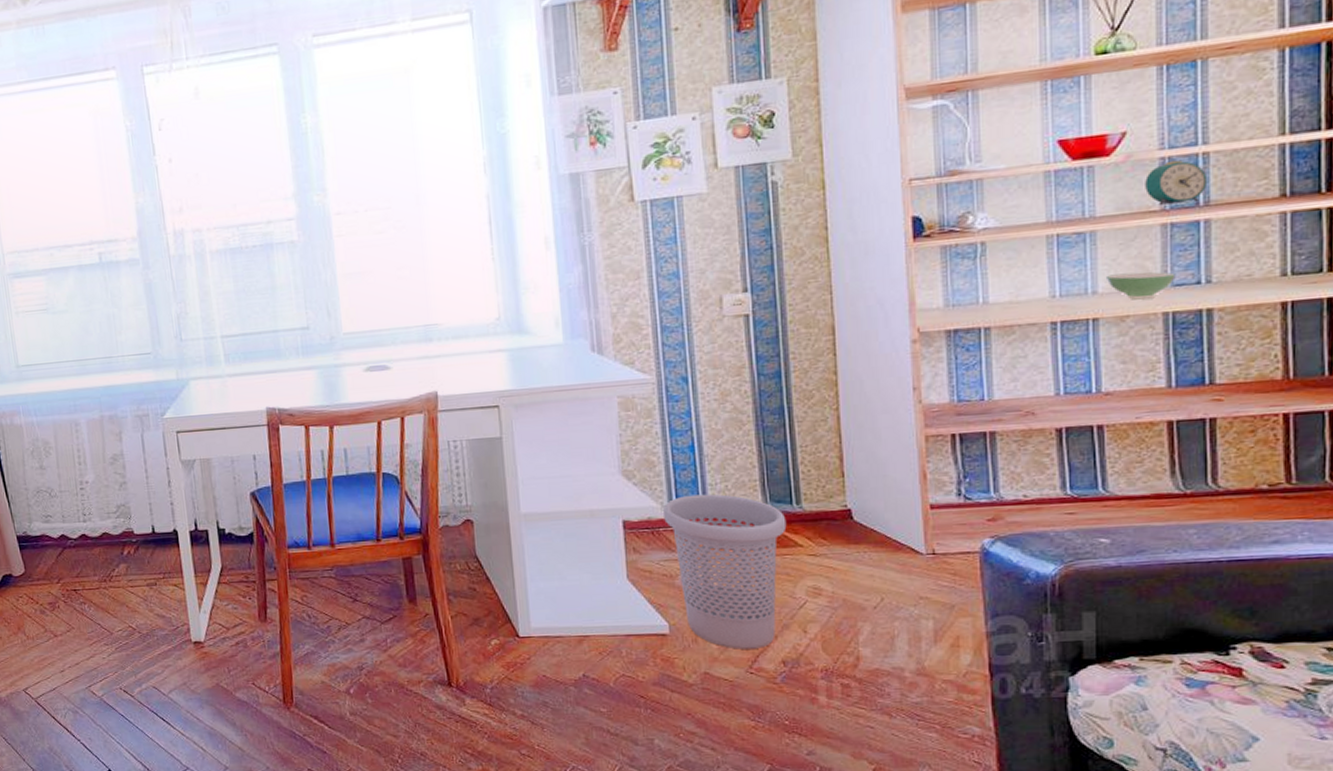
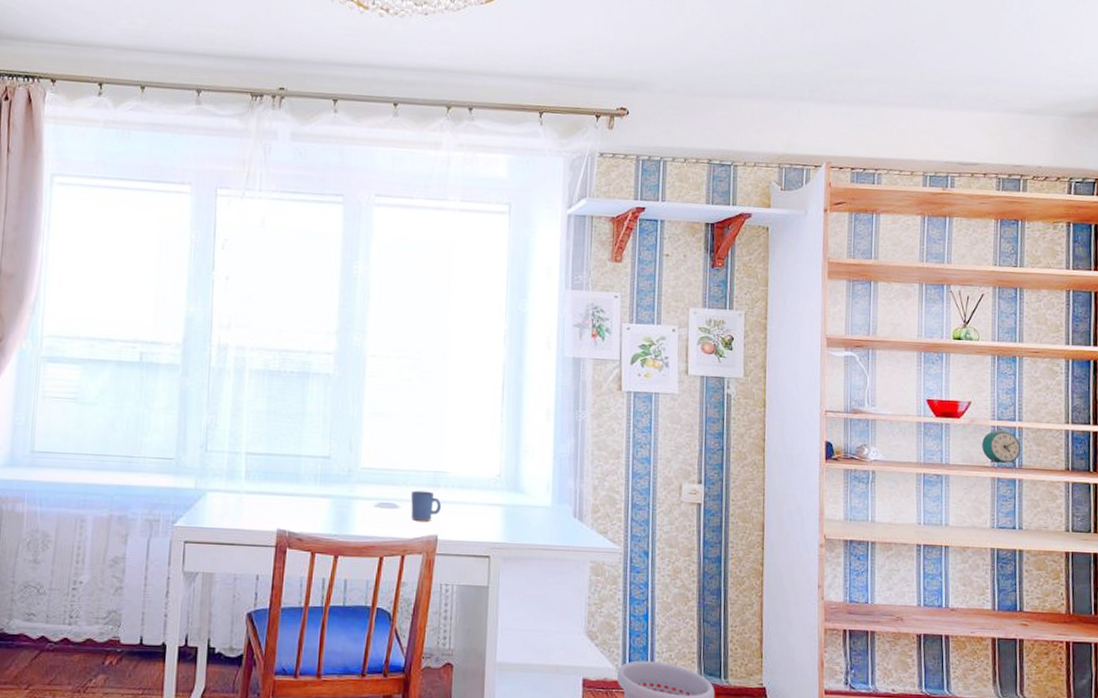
mug: none [401,347,437,380] -> present [410,490,441,521]
bowl: present [1105,272,1176,300] -> none [954,512,1000,536]

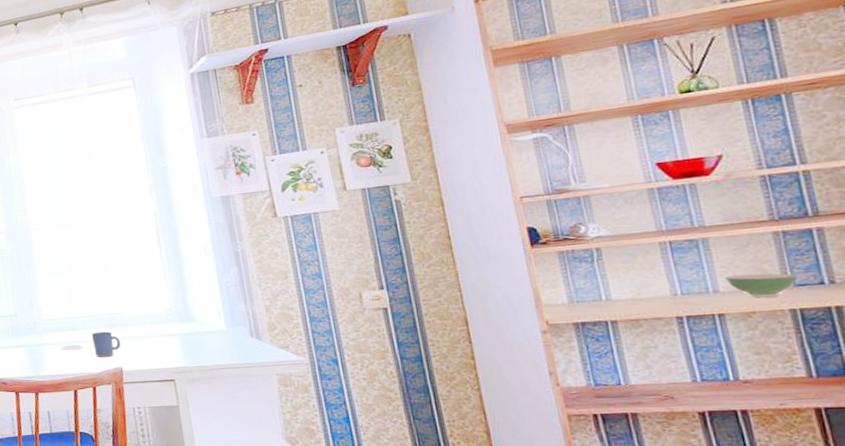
bowl: none [954,512,1000,536] -> present [724,273,797,298]
alarm clock: present [982,429,1021,464] -> none [749,177,814,217]

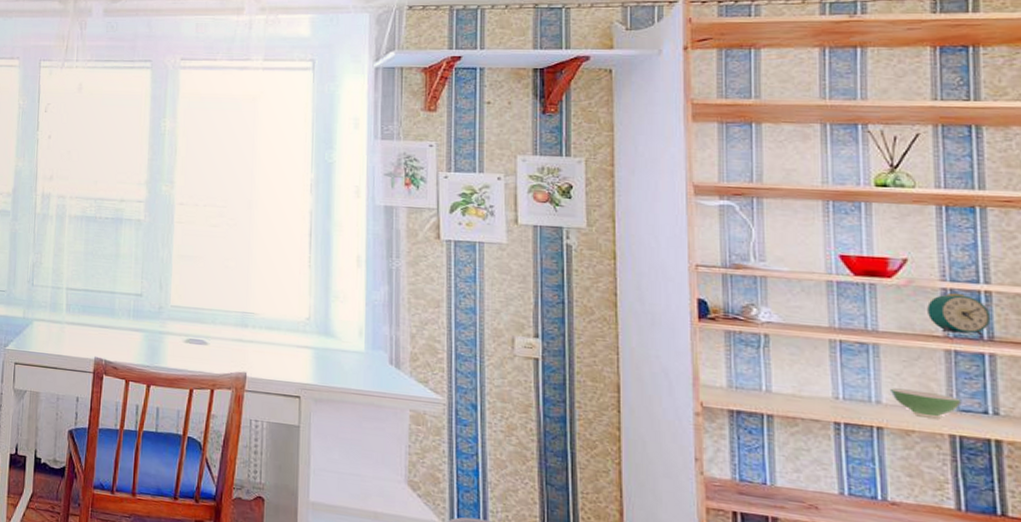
mug: present [91,331,121,357] -> none [219,329,249,359]
alarm clock: none [749,177,814,217] -> present [927,292,991,335]

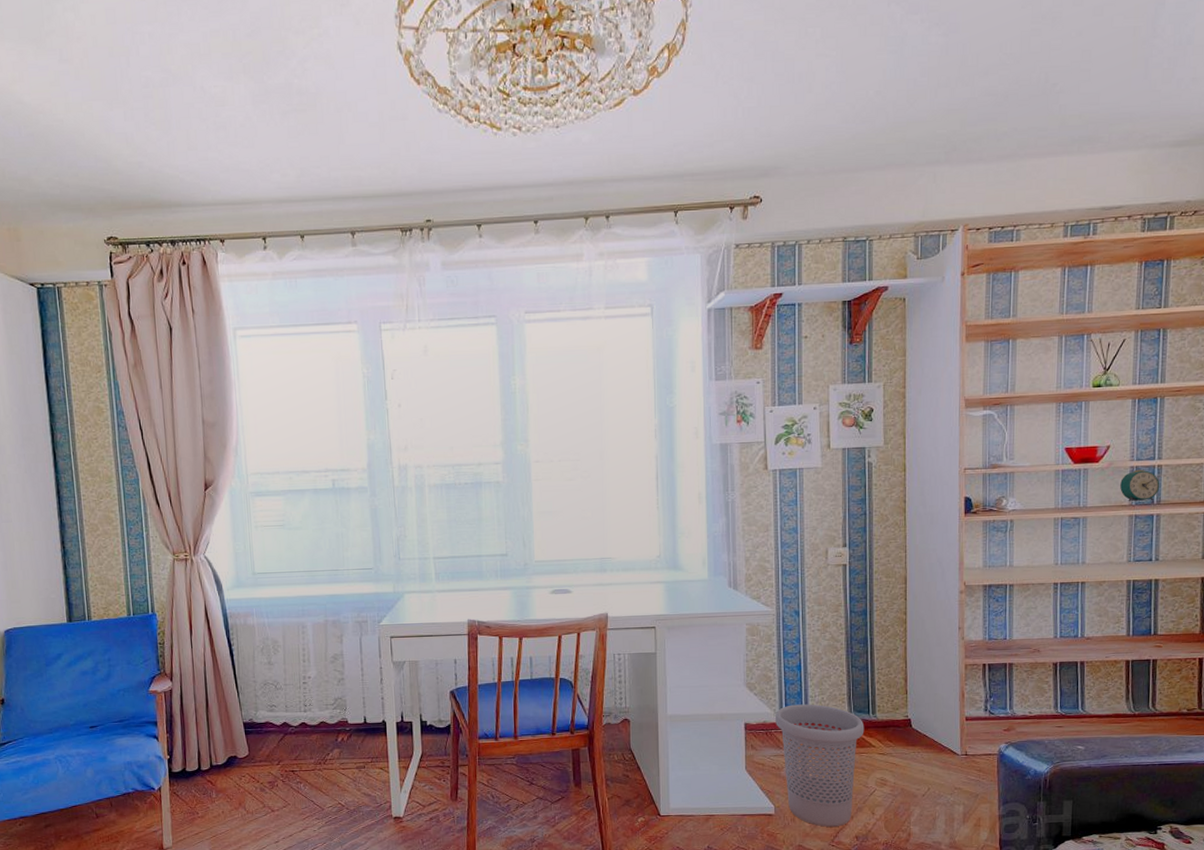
bowl: present [889,388,961,419] -> none [1091,549,1136,570]

